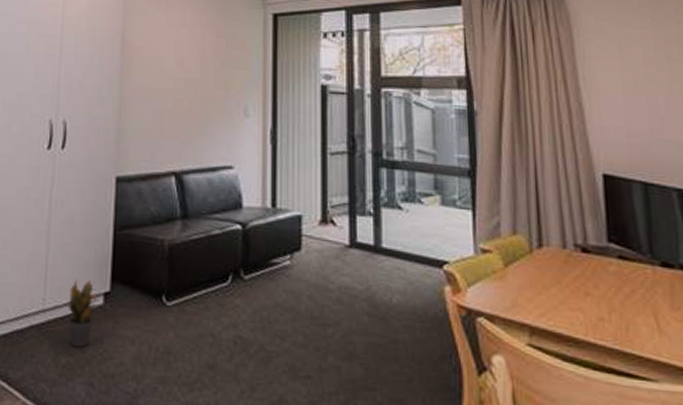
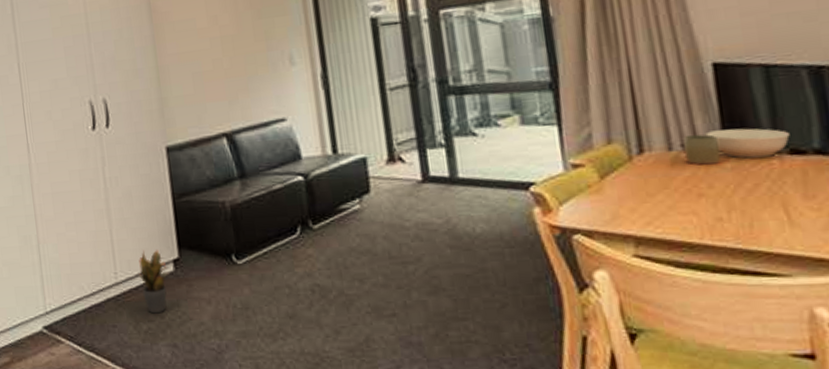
mug: none [575,237,606,267] -> present [682,134,721,165]
bowl: none [594,235,662,266] -> present [705,128,790,159]

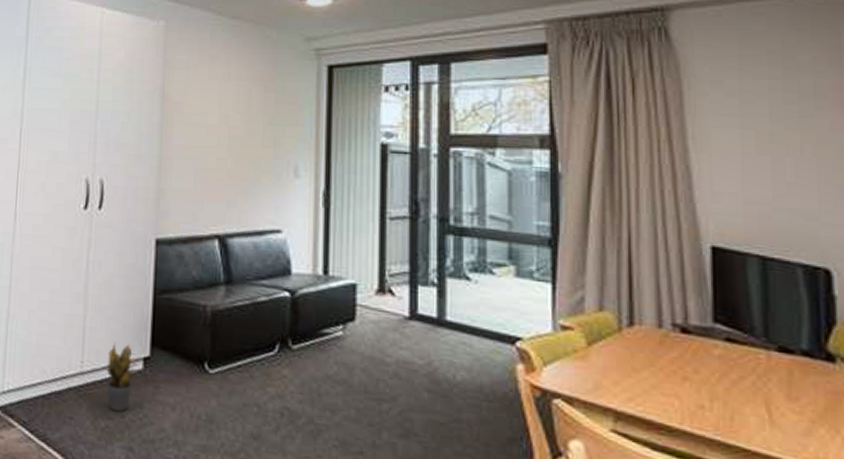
mug: present [682,134,721,165] -> none [673,316,710,349]
bowl: present [705,128,790,159] -> none [697,314,780,350]

